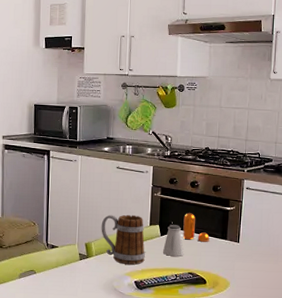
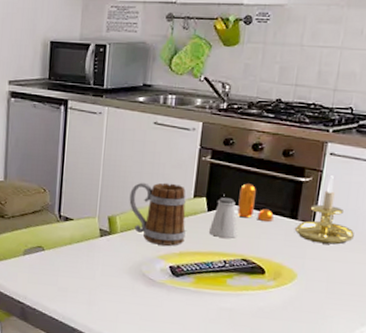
candle holder: none [225,205,268,258] -> present [294,176,354,245]

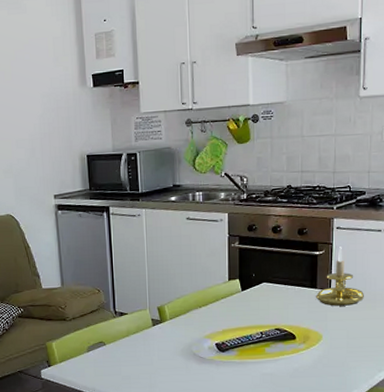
mug: present [129,182,186,246] -> none [174,270,225,326]
saltshaker: present [208,197,238,238] -> none [244,277,269,312]
pepper shaker: present [237,183,274,222] -> none [266,262,297,293]

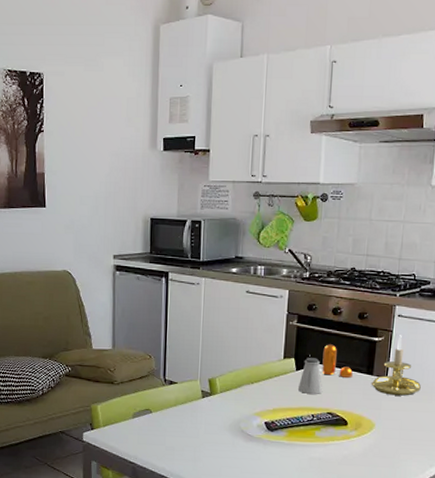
saltshaker: none [244,277,269,312] -> present [297,358,323,394]
pepper shaker: none [266,262,297,293] -> present [322,344,353,378]

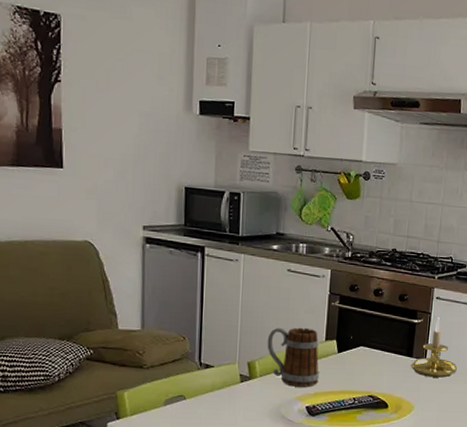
mug: none [227,346,278,404] -> present [267,327,319,387]
saltshaker: present [297,358,323,394] -> none [339,340,364,377]
pepper shaker: present [322,344,353,378] -> none [363,326,393,360]

